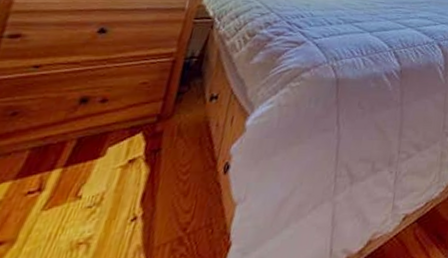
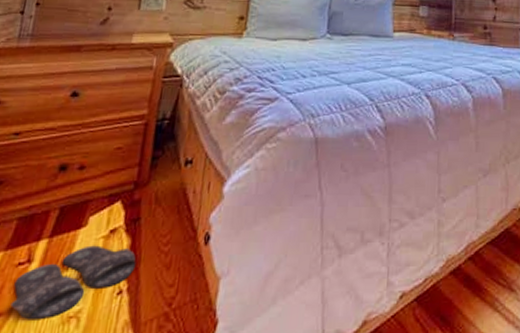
slippers: none [15,174,154,248] -> present [10,245,137,320]

